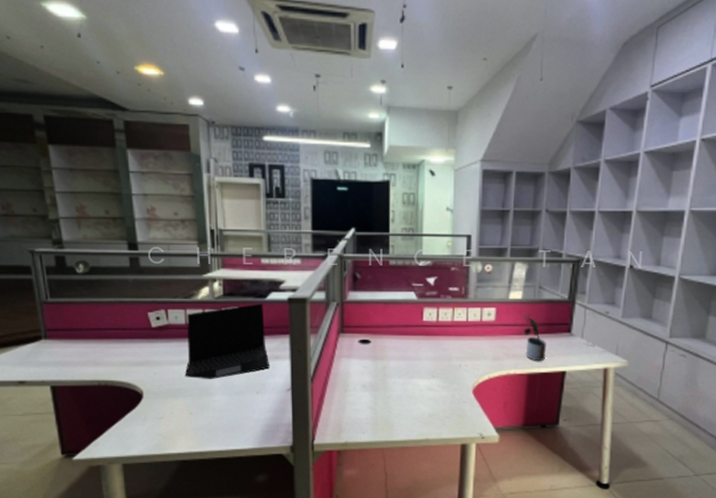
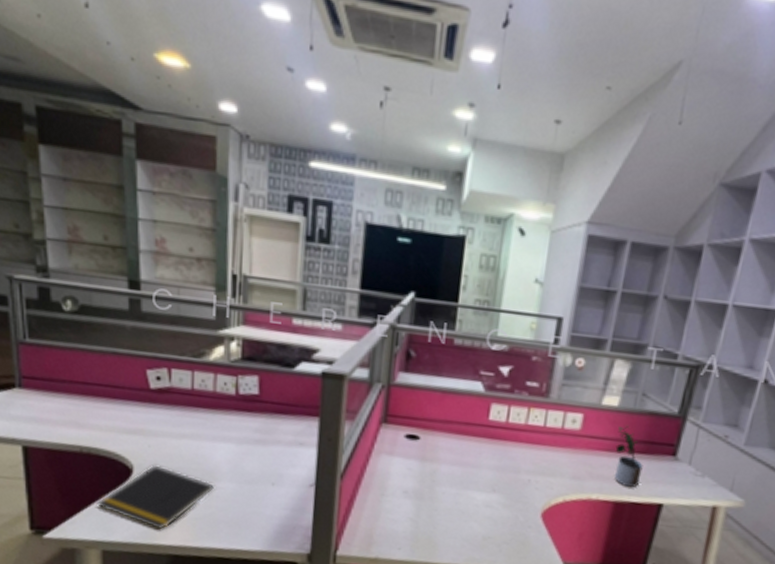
notepad: none [116,389,210,441] -> present [97,465,214,530]
laptop: present [185,303,269,380] -> none [185,374,291,462]

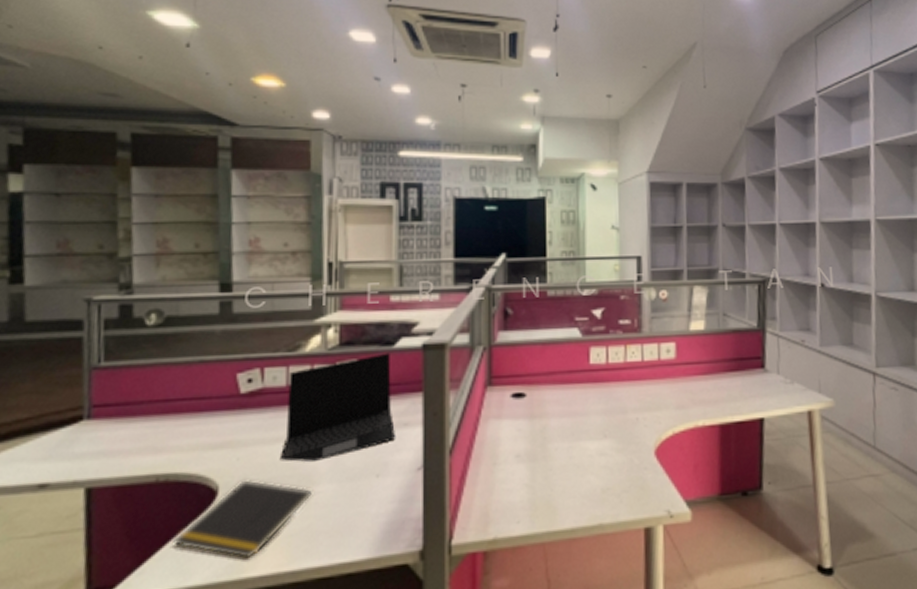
laptop: none [185,374,291,462] -> present [279,352,395,463]
potted plant: present [614,425,643,488] -> none [709,346,739,408]

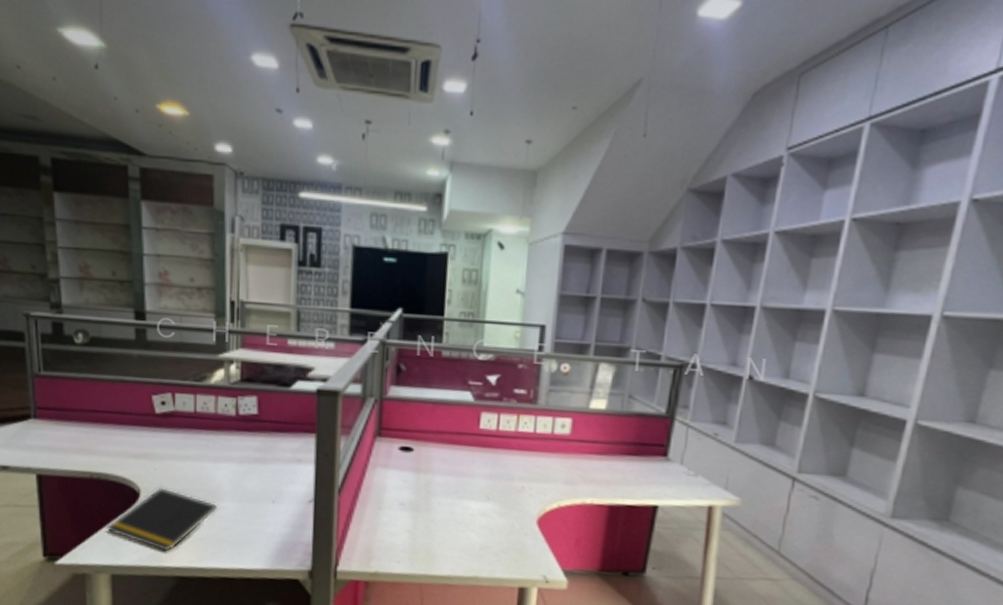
laptop: present [279,352,395,463] -> none [189,393,290,482]

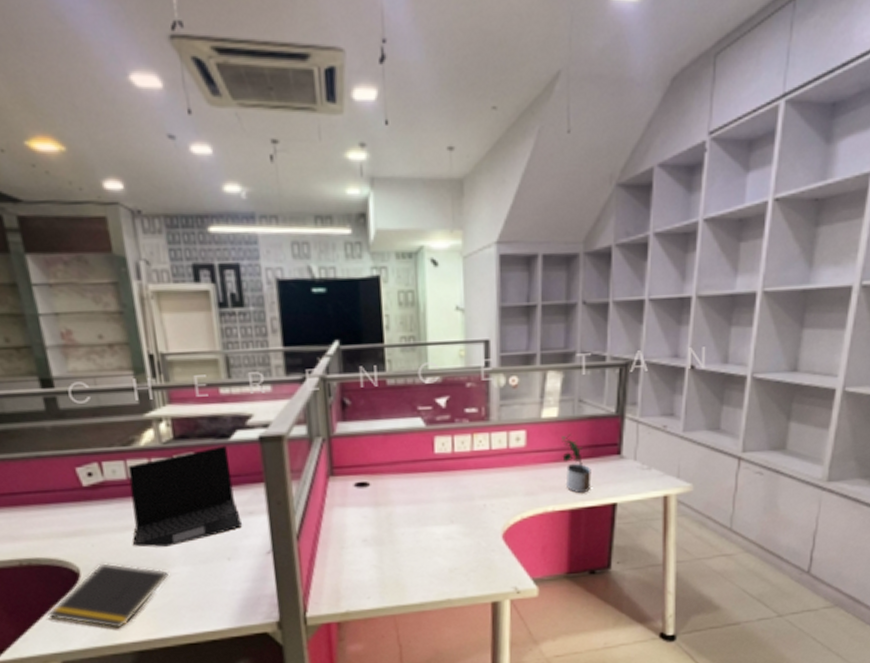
laptop: none [189,393,290,482] -> present [127,445,242,548]
potted plant: none [606,427,635,491] -> present [562,433,591,494]

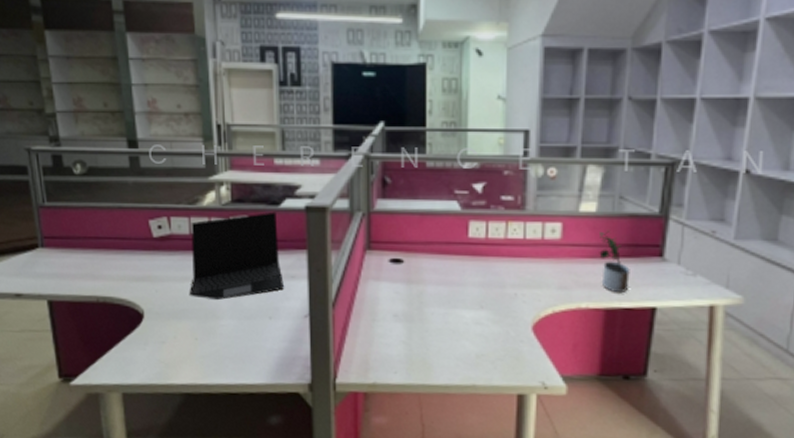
notepad: present [48,563,169,629] -> none [115,308,217,370]

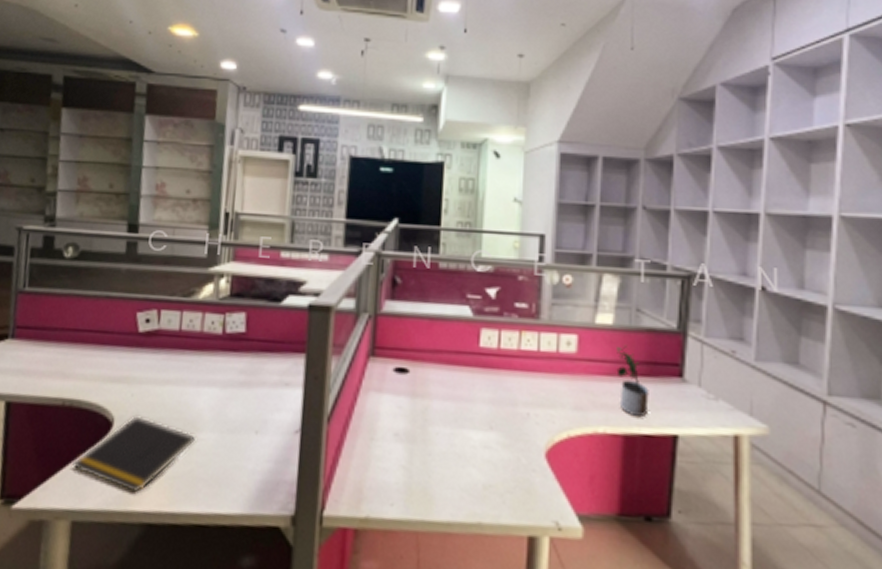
notepad: none [115,308,217,370] -> present [73,416,195,494]
laptop: present [189,211,284,301] -> none [168,309,277,409]

